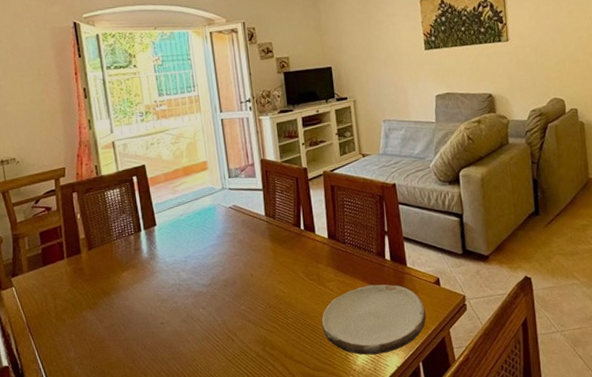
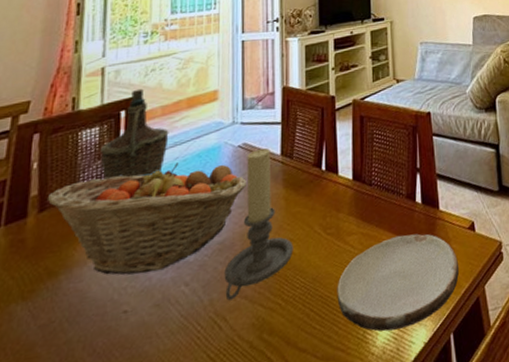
fruit basket: none [92,218,241,298] -> present [48,163,248,275]
bottle: none [123,159,174,229] -> present [100,88,169,179]
candle holder: none [231,210,283,322] -> present [224,148,293,301]

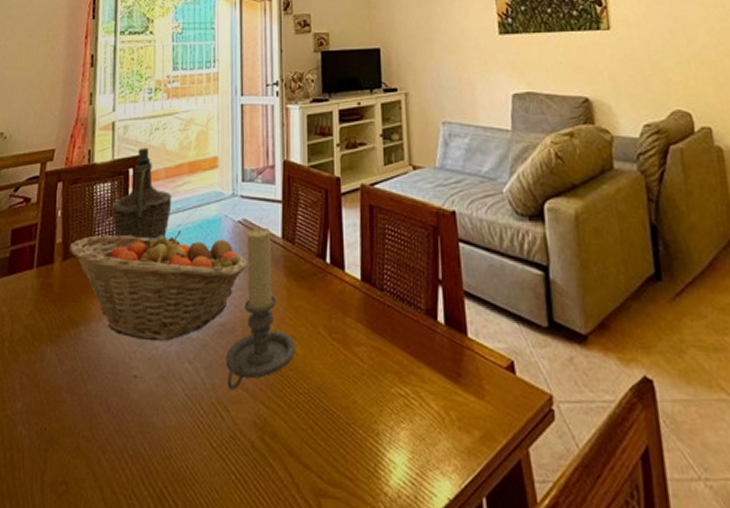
plate: present [337,233,460,332] -> none [344,358,495,474]

